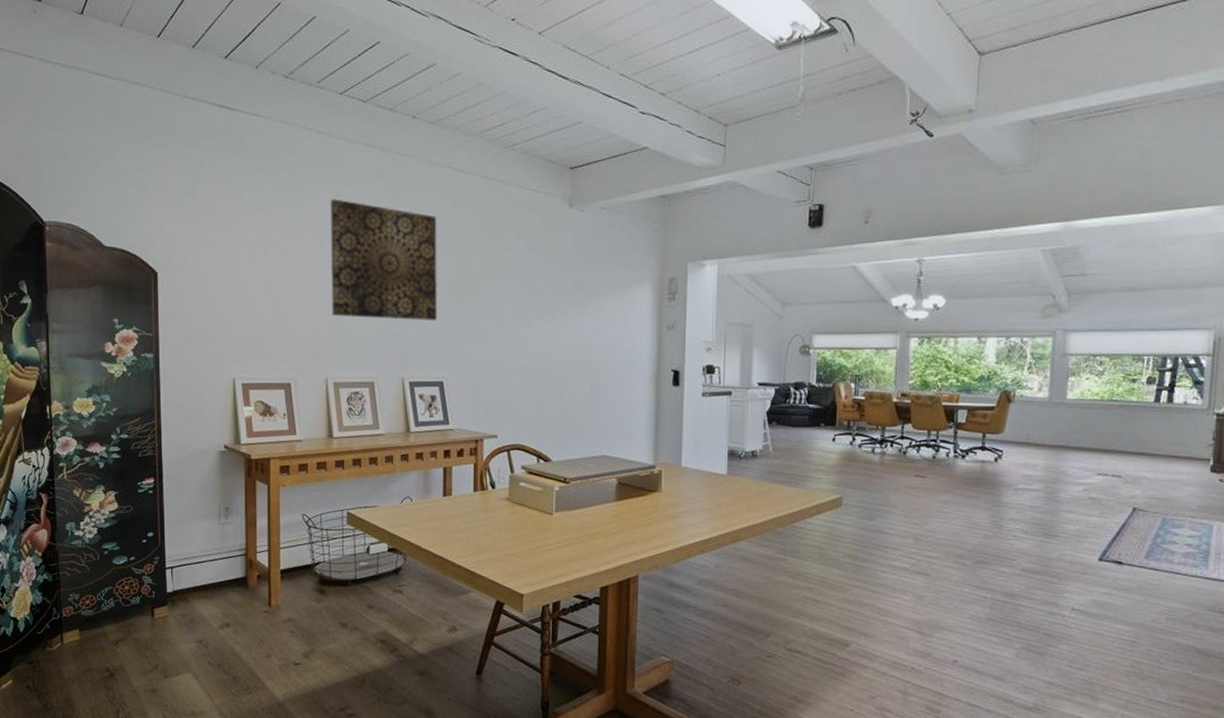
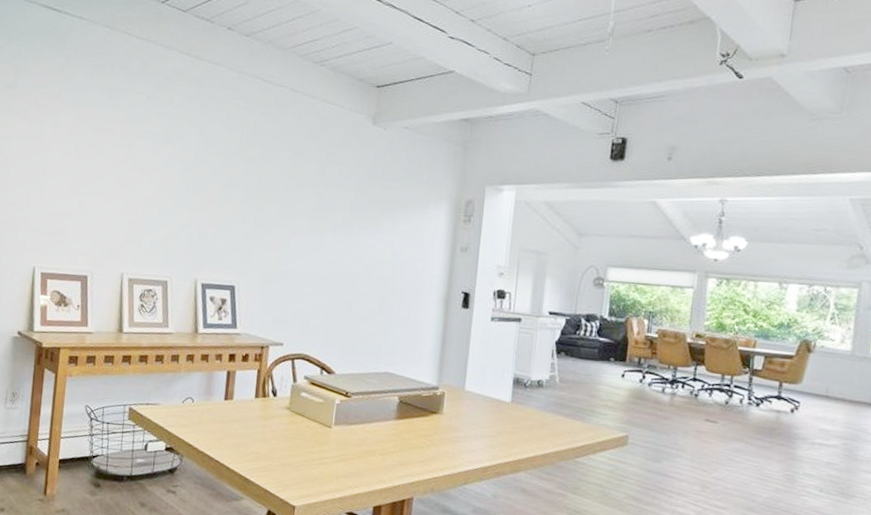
wall art: present [330,199,438,321] -> none [133,101,243,226]

